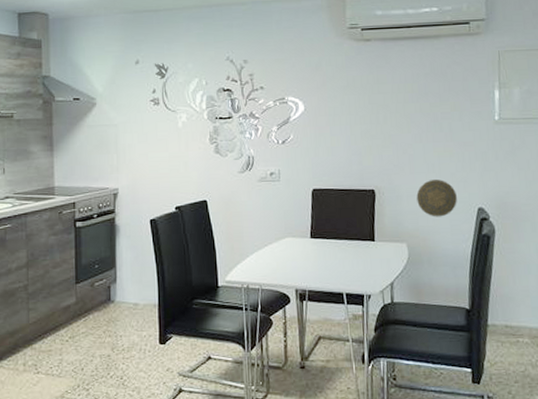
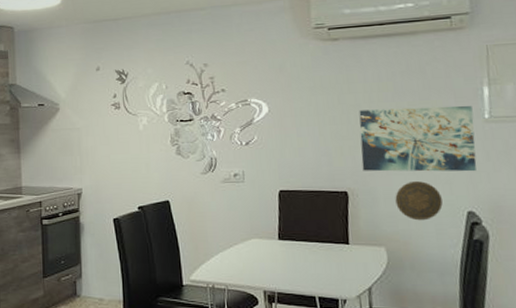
wall art: none [387,107,487,171] -> present [359,105,477,172]

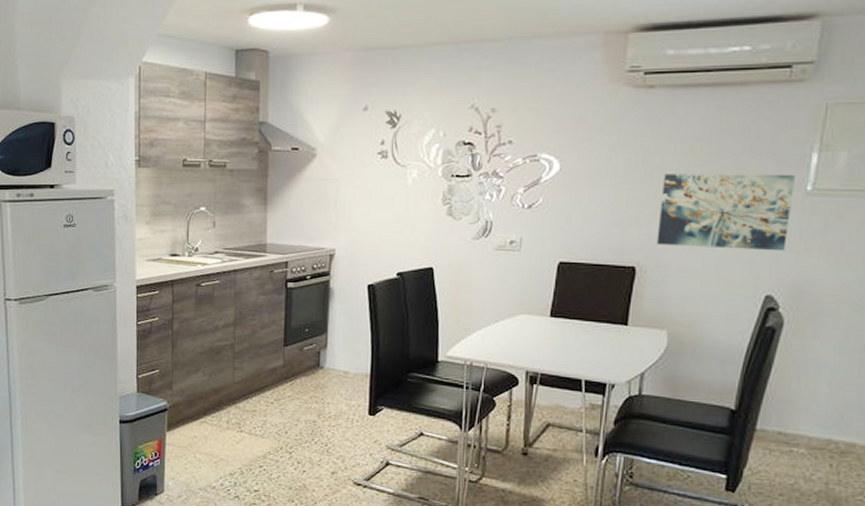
decorative plate: present [395,181,443,221] -> none [687,259,740,303]

